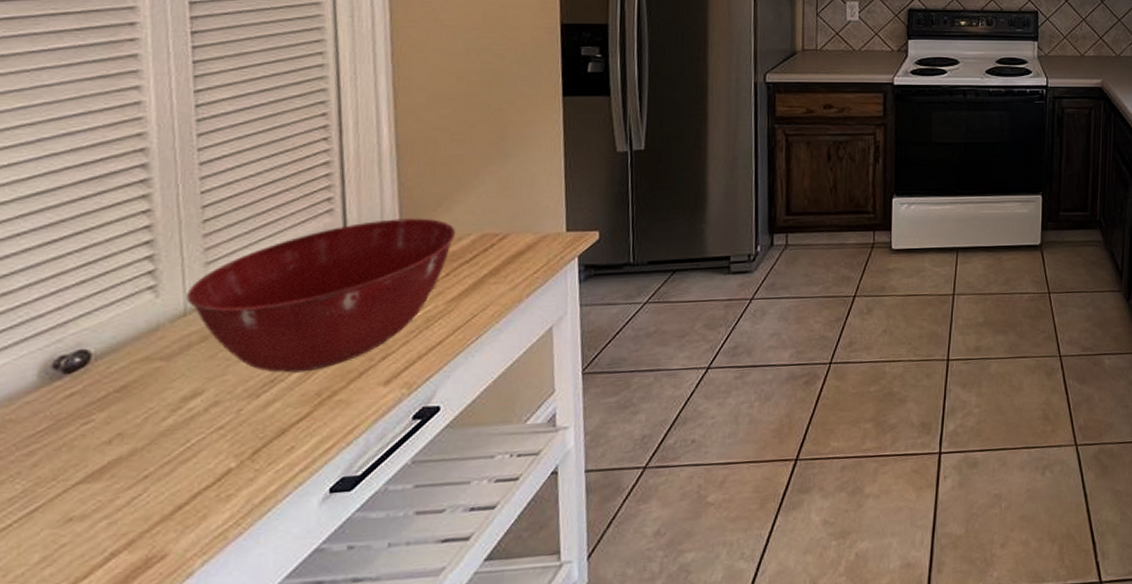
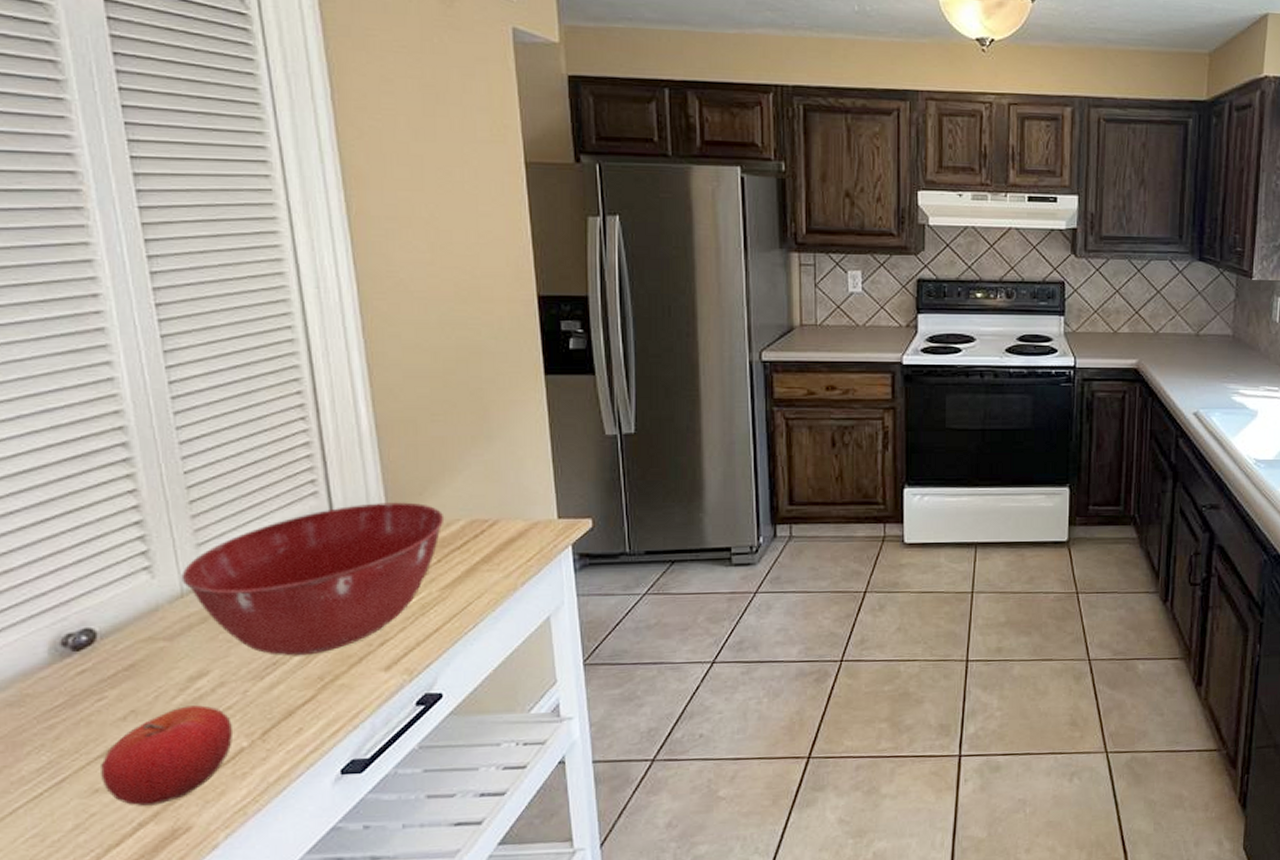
fruit: none [77,426,222,535] -> present [101,705,232,807]

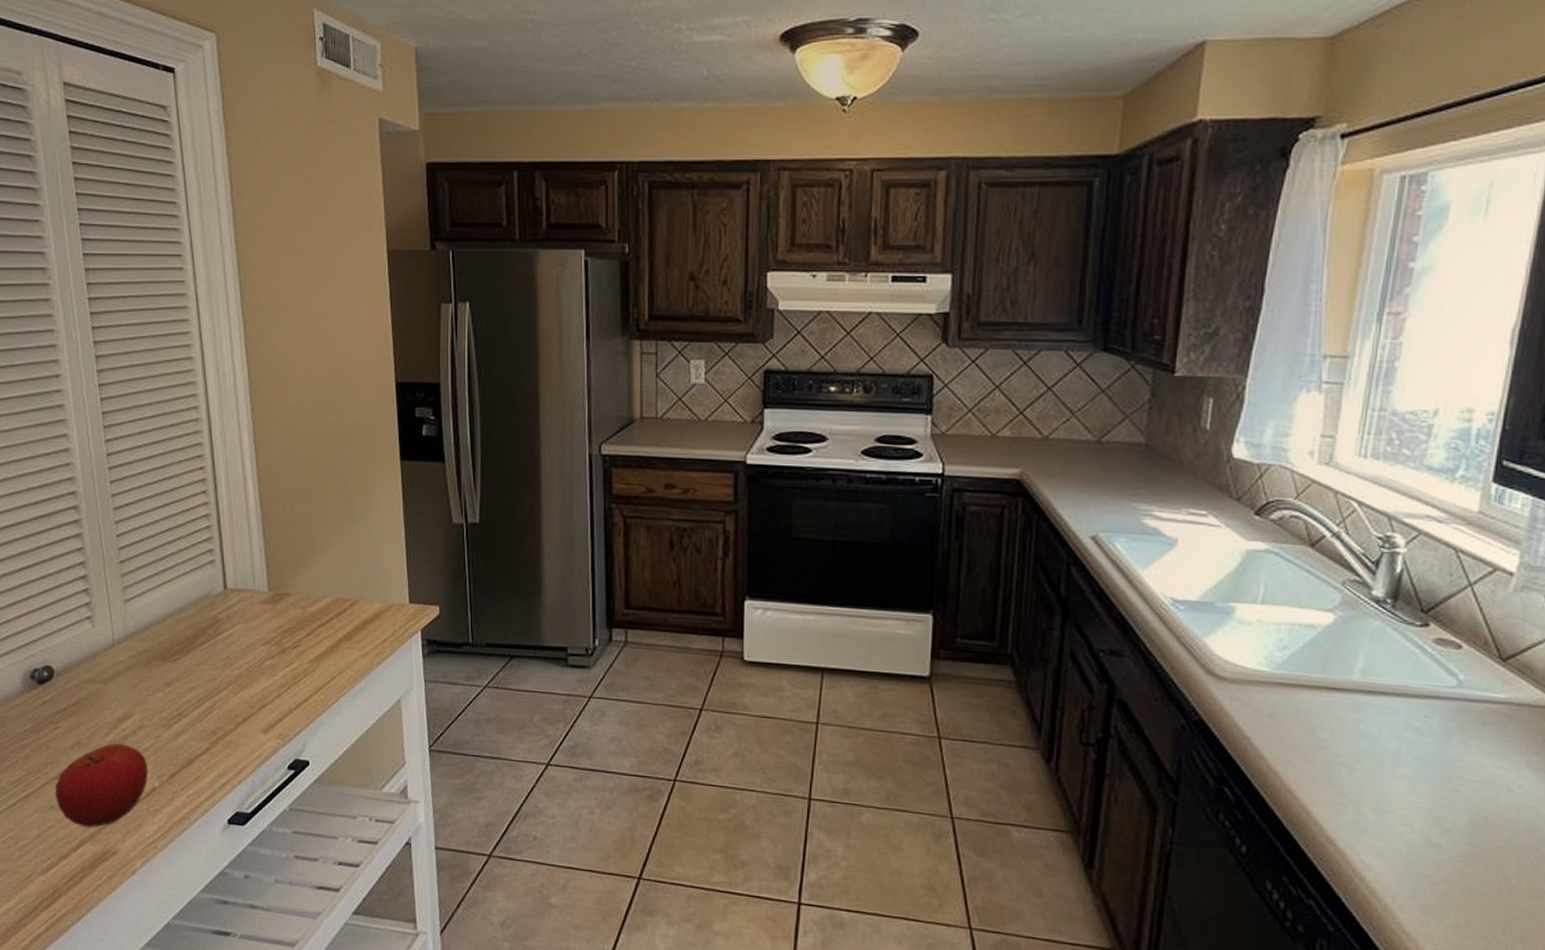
mixing bowl: present [181,502,445,656] -> none [113,574,314,711]

